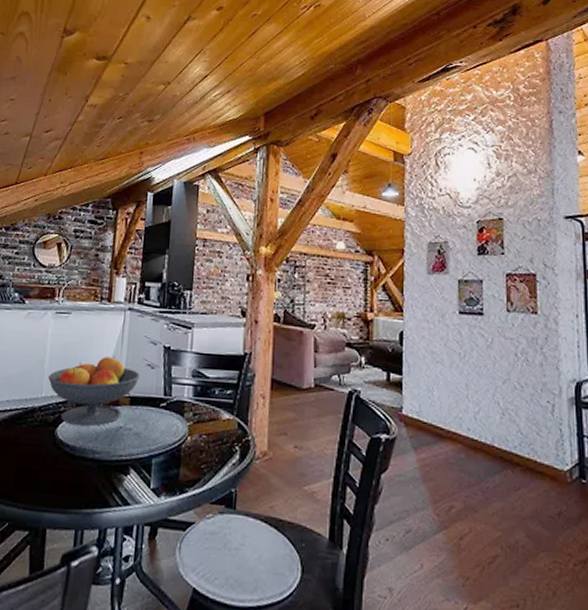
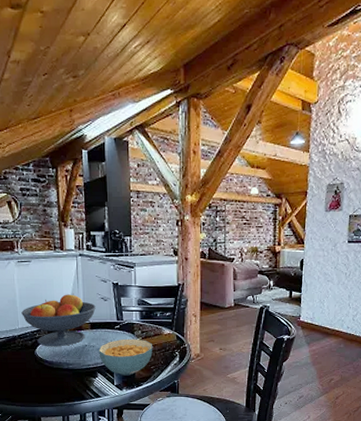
cereal bowl: none [135,422,206,476] -> present [98,339,152,376]

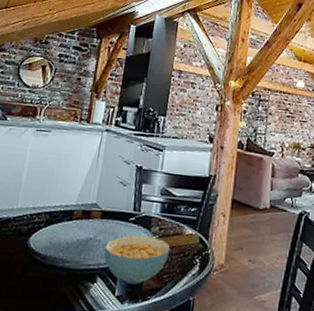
fruit bowl: present [21,293,96,347] -> none [24,172,112,237]

